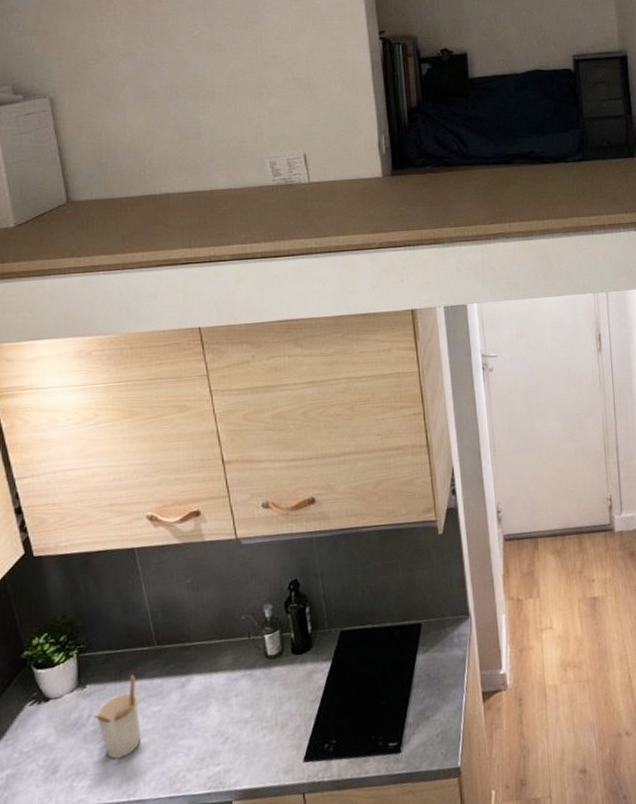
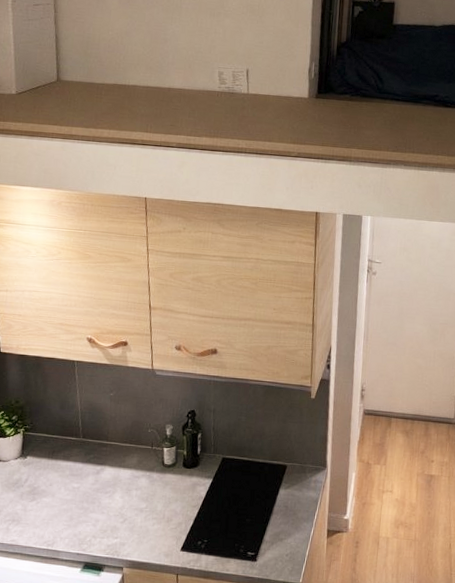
utensil holder: present [92,675,145,760] -> none [28,456,68,516]

